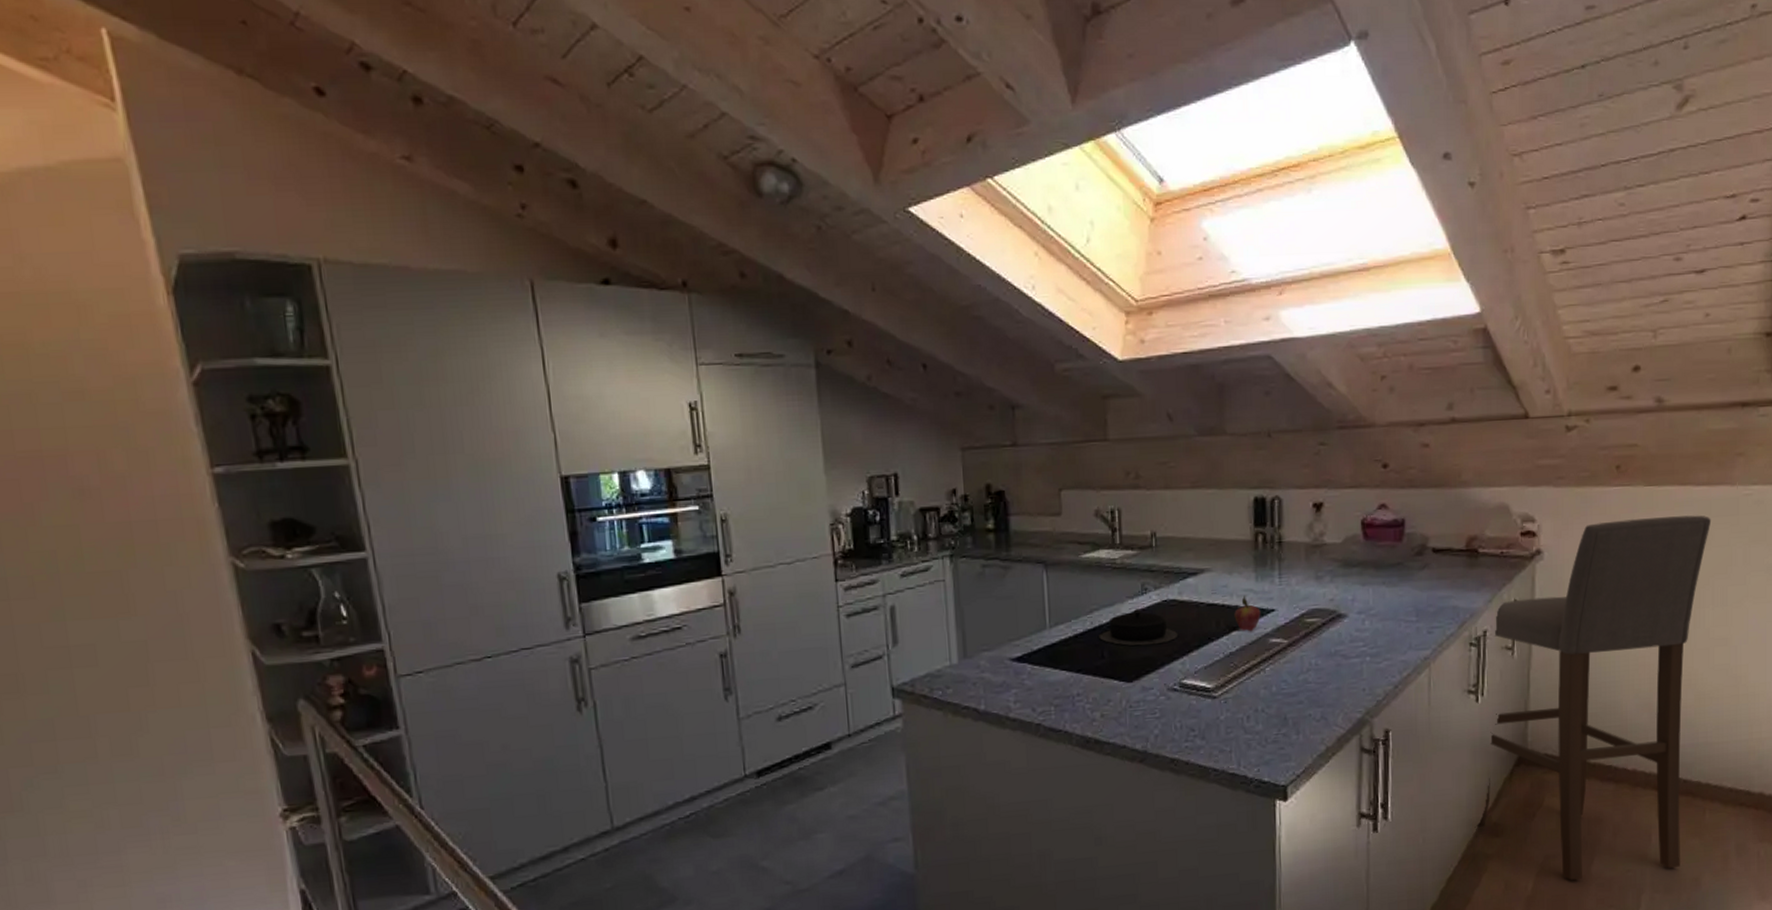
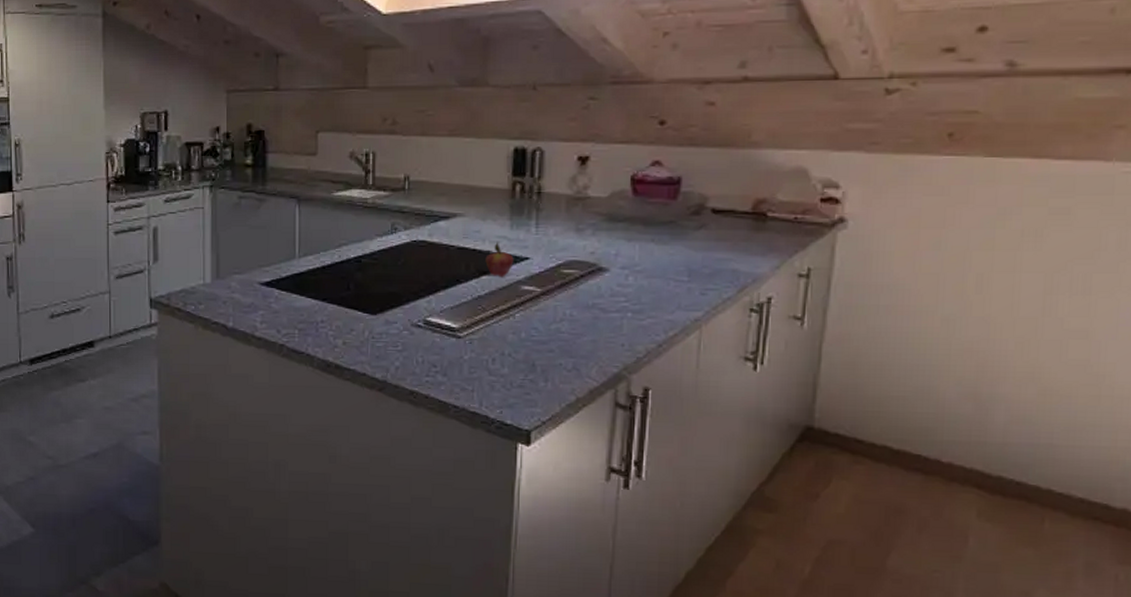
cooking pot: present [1099,609,1178,646] -> none [346,247,426,282]
bar stool: present [1475,515,1712,880] -> none [743,192,1075,576]

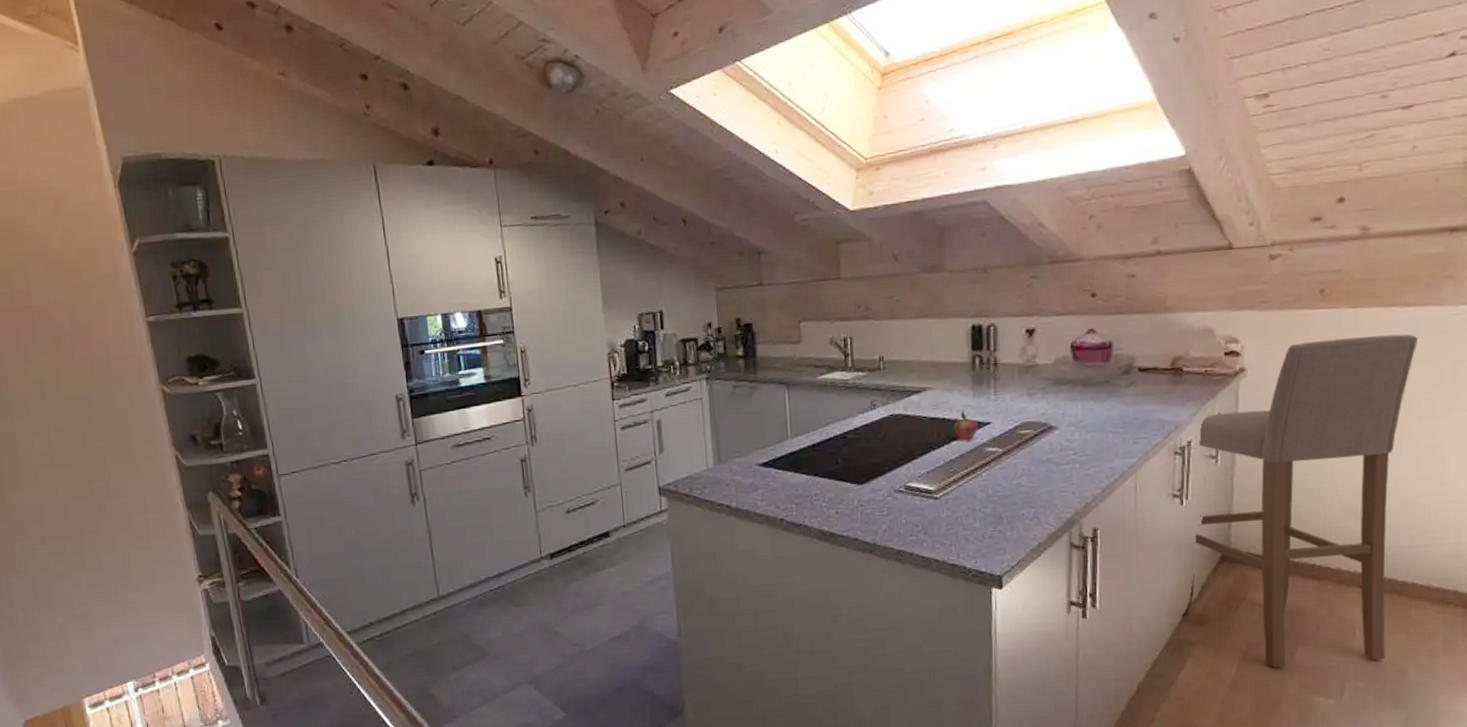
bar stool: none [743,192,1075,576] -> present [1179,334,1419,667]

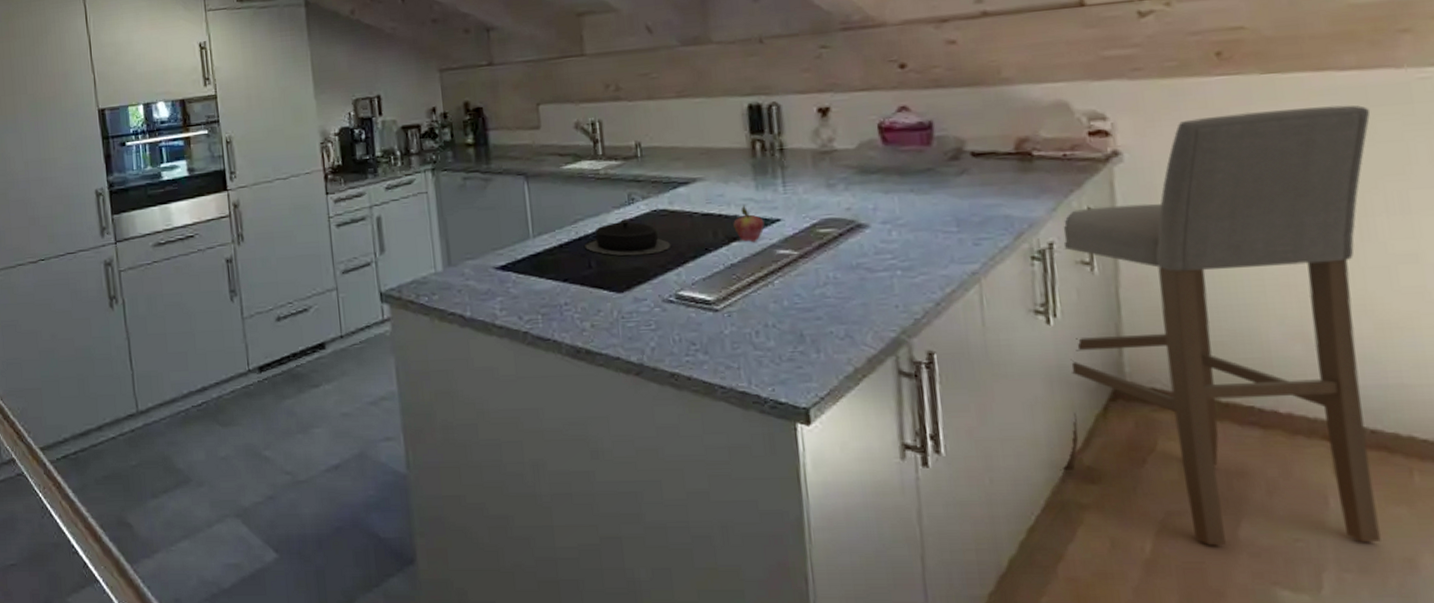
cooking pot: none [833,422,904,454] -> present [585,219,672,256]

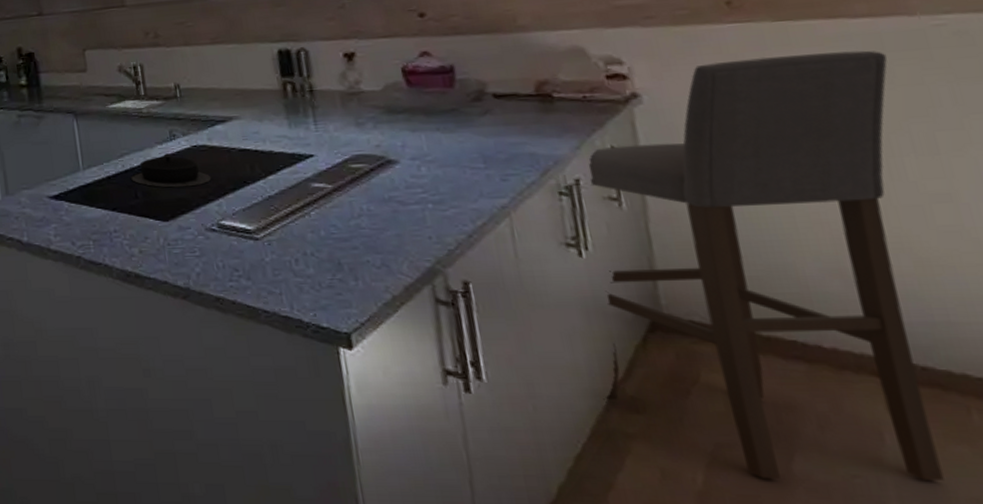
fruit: present [733,205,765,243] -> none [269,141,299,176]

